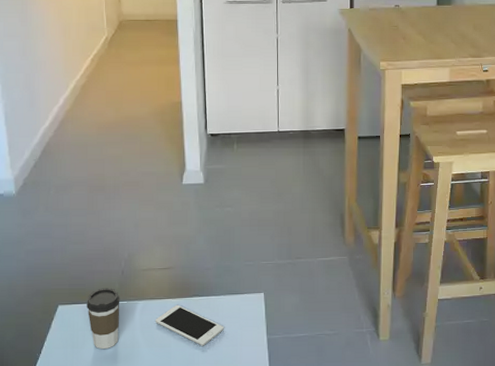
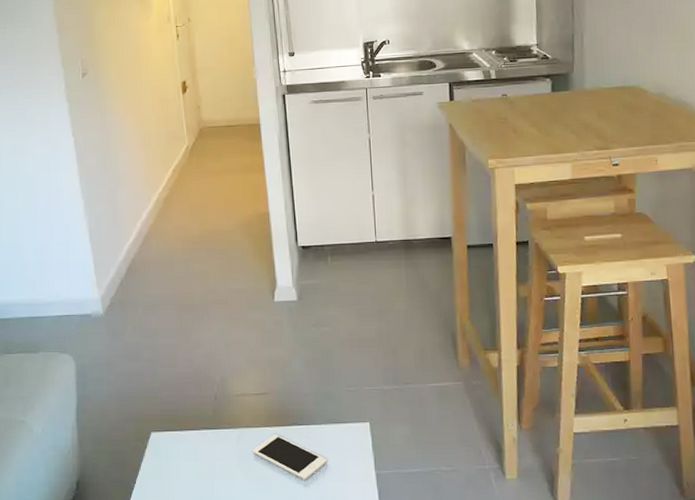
coffee cup: present [87,288,120,350] -> none [180,414,215,481]

